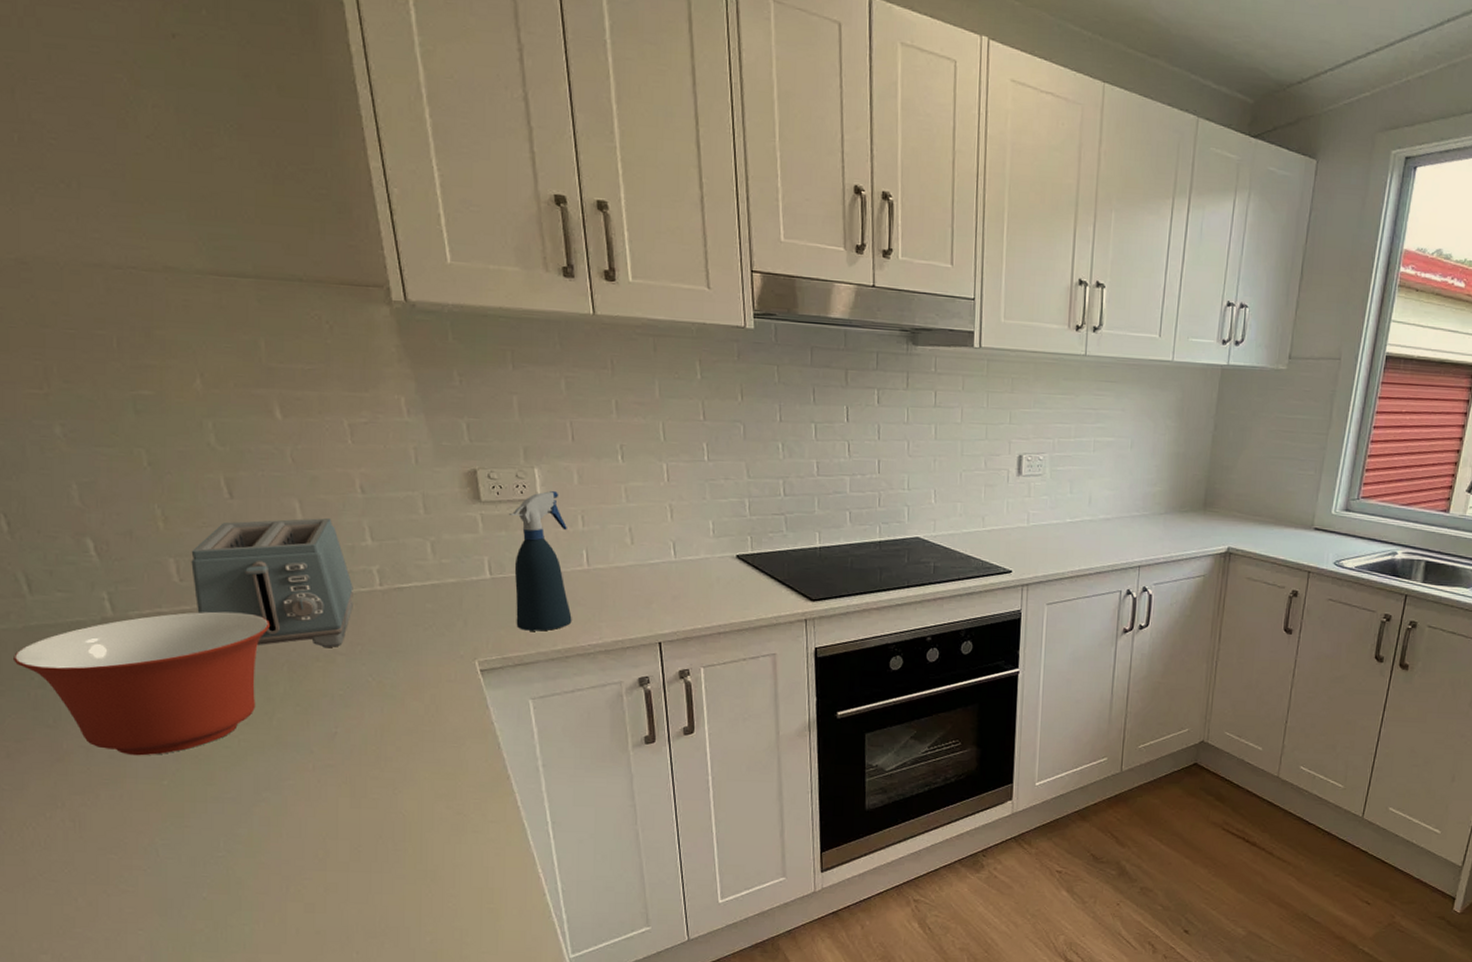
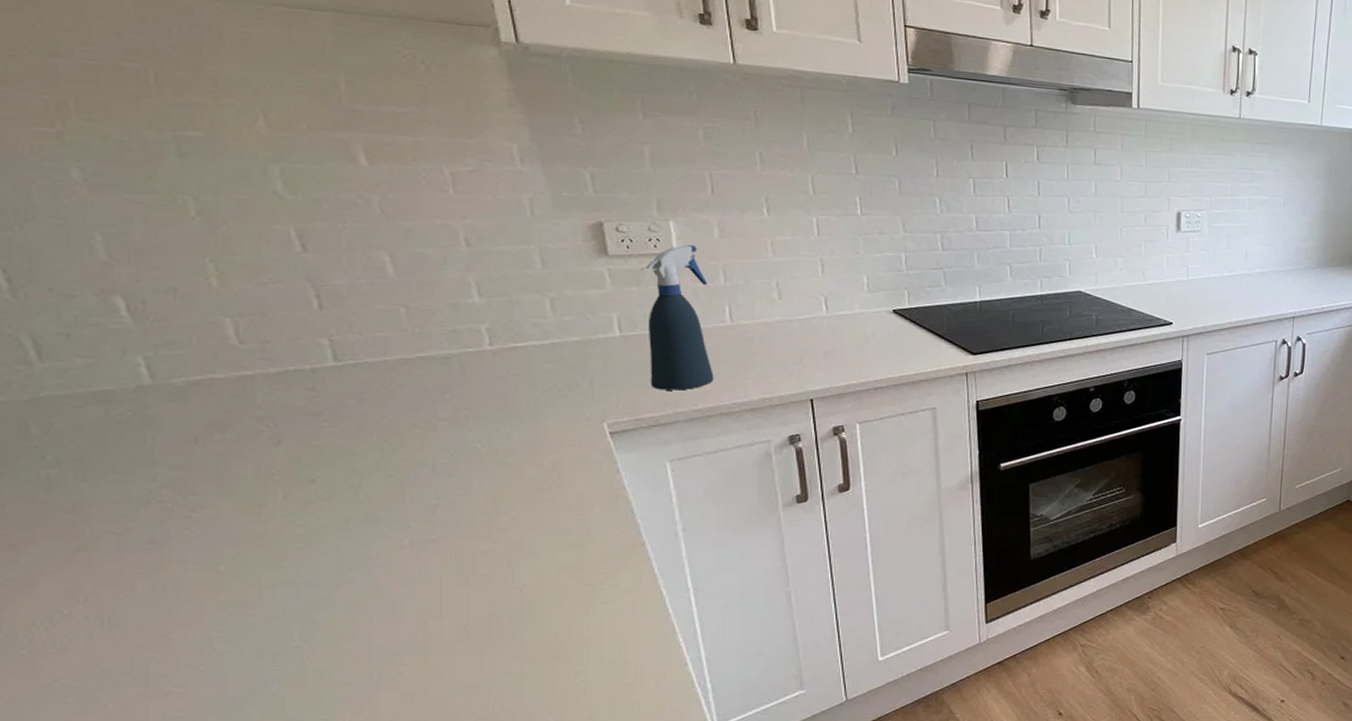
mixing bowl: present [14,611,271,756] -> none [17,376,356,540]
toaster: present [191,518,353,648] -> none [254,273,457,414]

